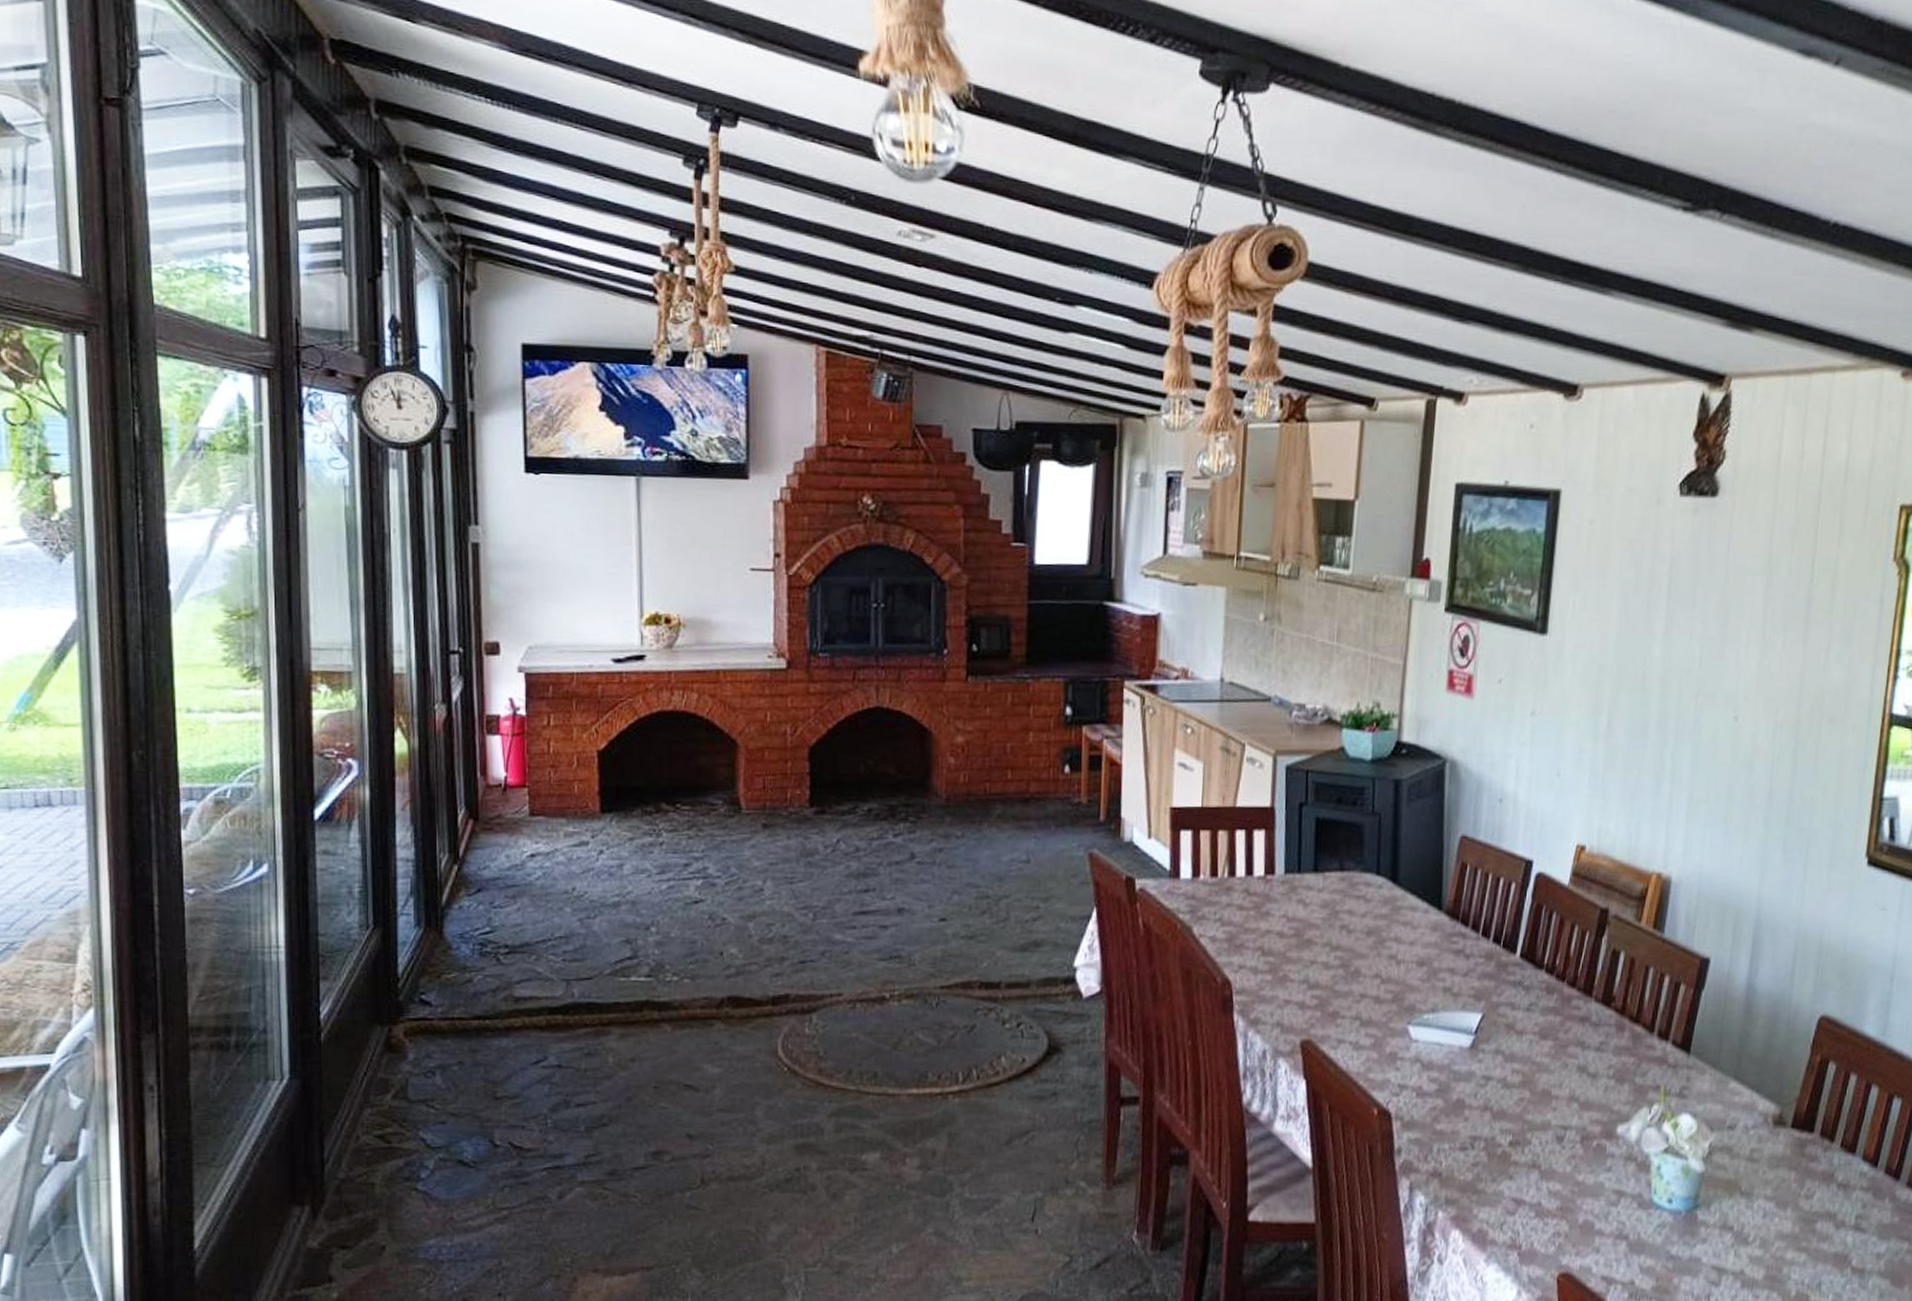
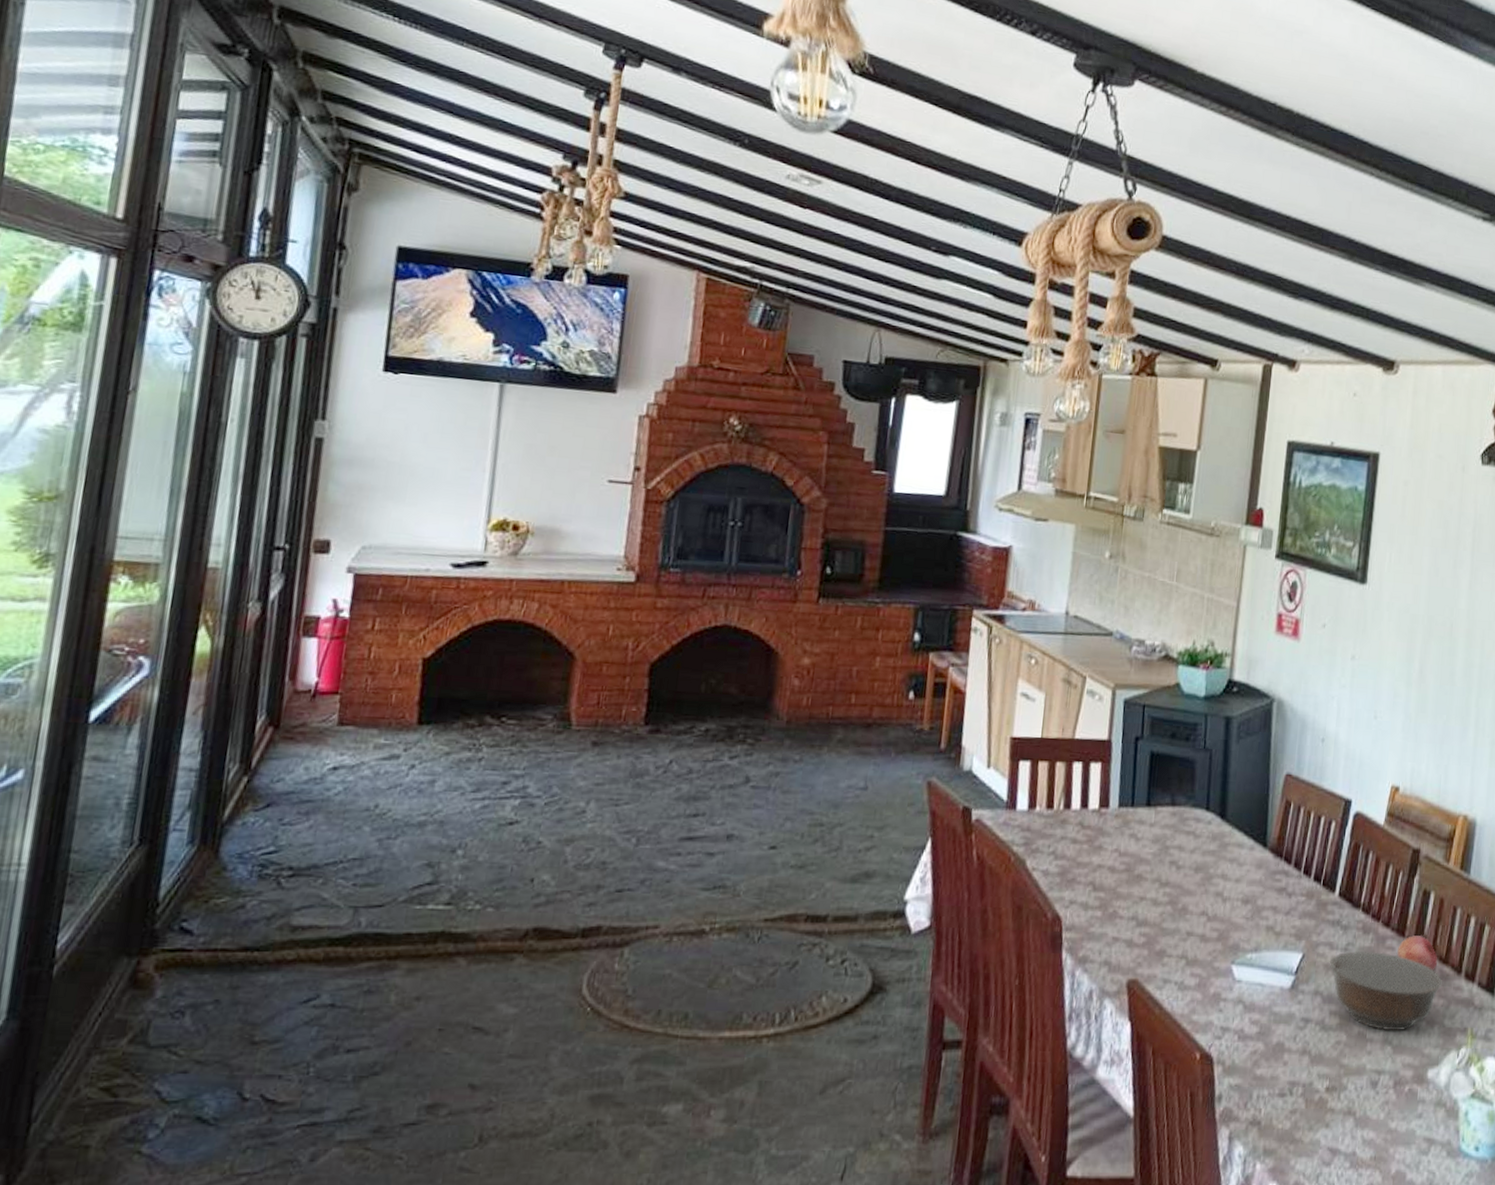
bowl: none [1510,1010,1633,1089] -> present [1329,951,1442,1032]
fruit: none [1584,995,1629,1030] -> present [1397,935,1438,971]

